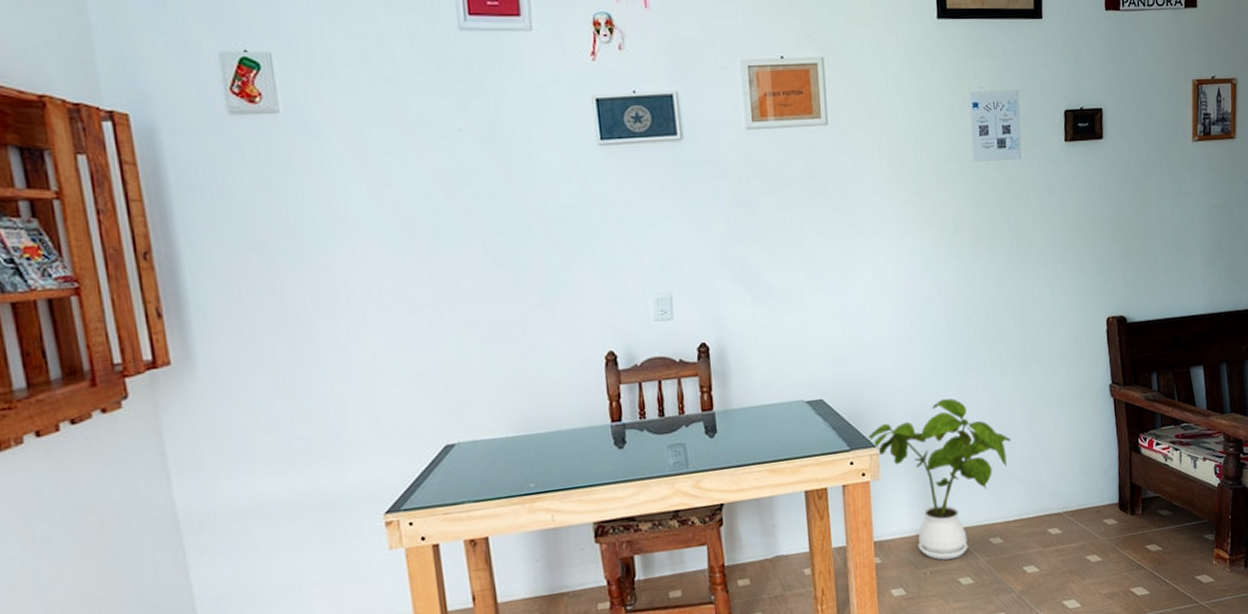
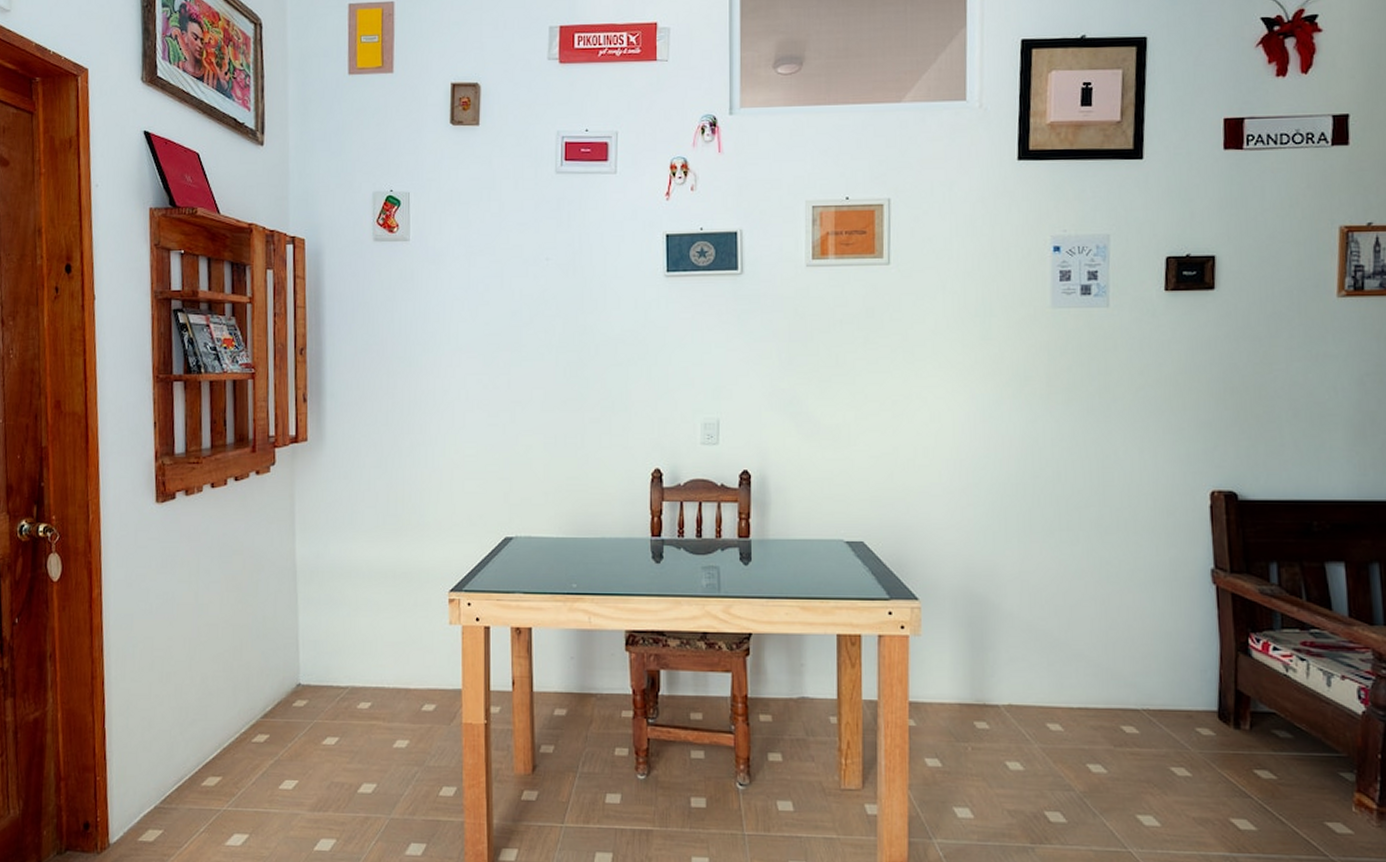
house plant: present [866,398,1011,560] -> none [908,558,1080,739]

